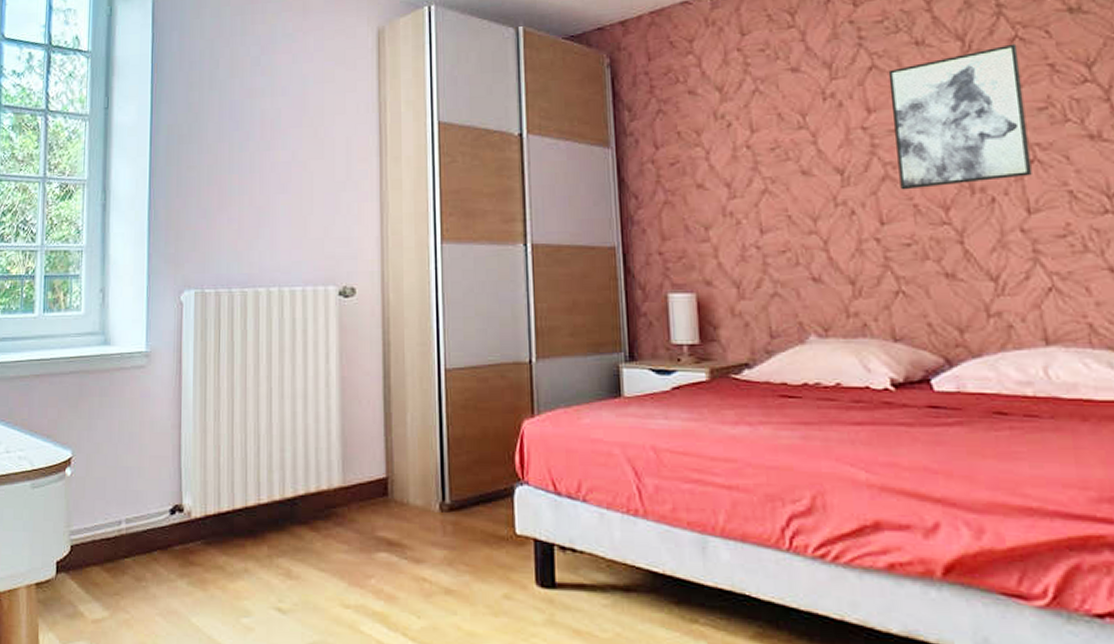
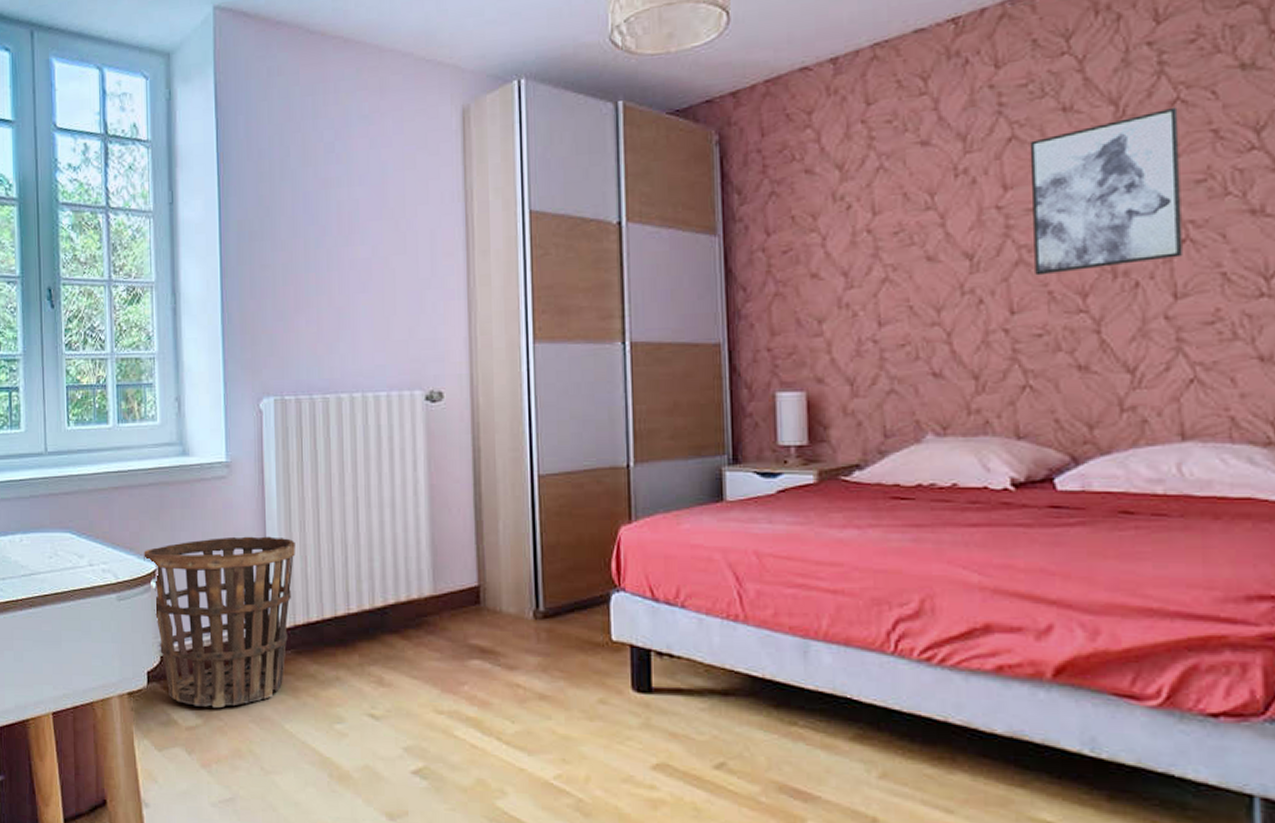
basket: none [60,425,209,601] -> present [144,536,295,709]

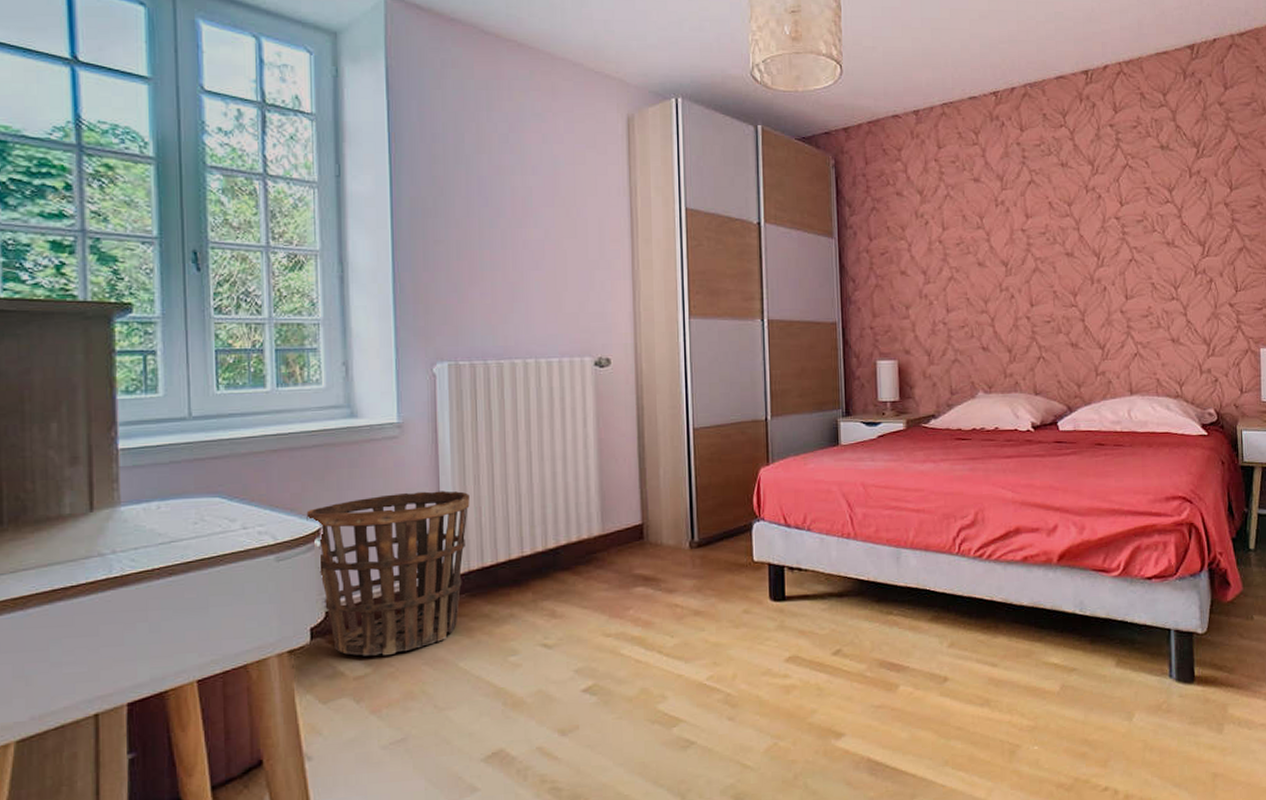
wall art: present [1029,107,1182,276] -> none [1042,170,1130,280]

